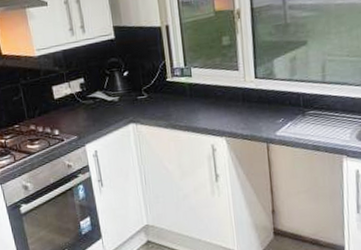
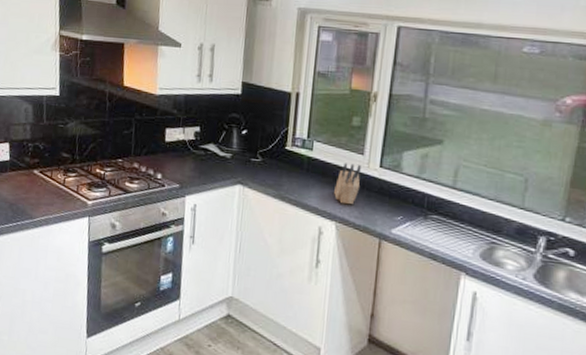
knife block: none [218,80,241,120] -> present [334,163,361,205]

